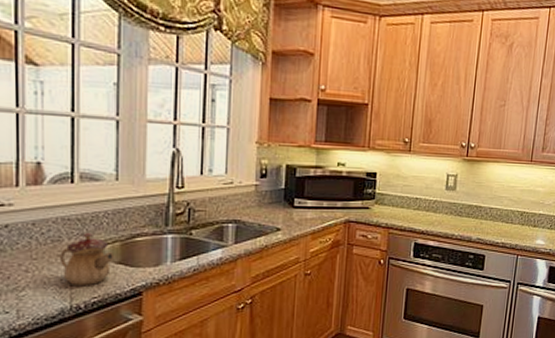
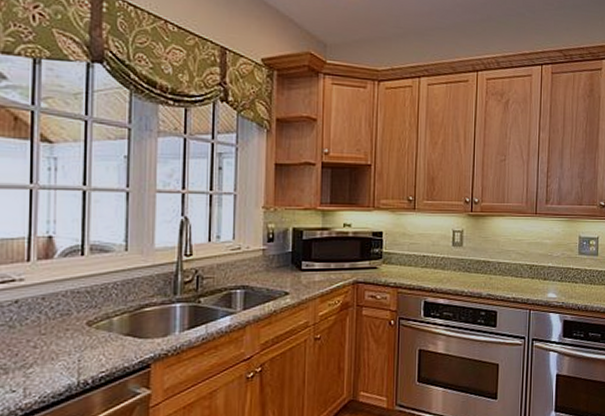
teapot: present [59,232,114,287] -> none [67,304,123,361]

